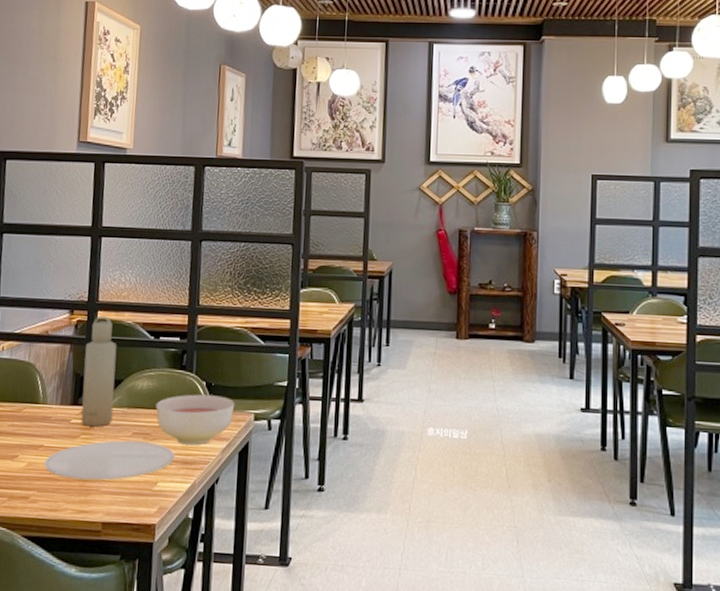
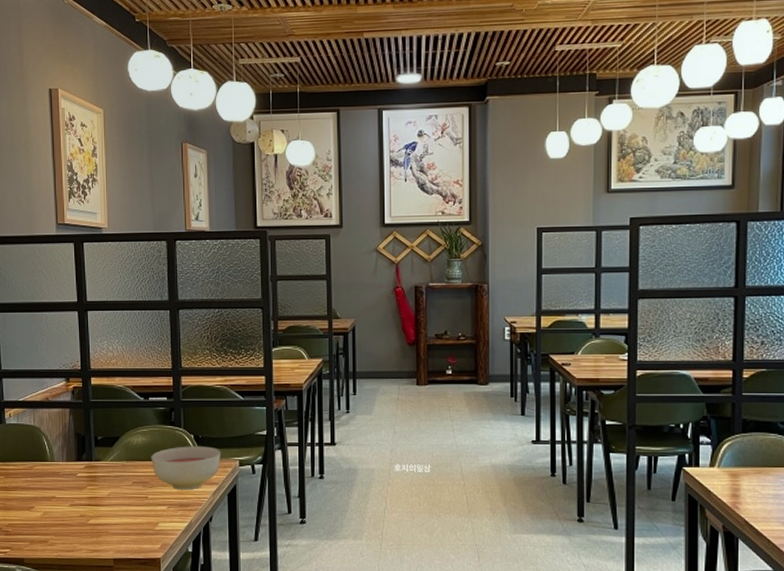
plate: present [44,440,175,481] -> none [58,489,172,525]
bottle: present [81,316,117,427] -> none [84,382,114,479]

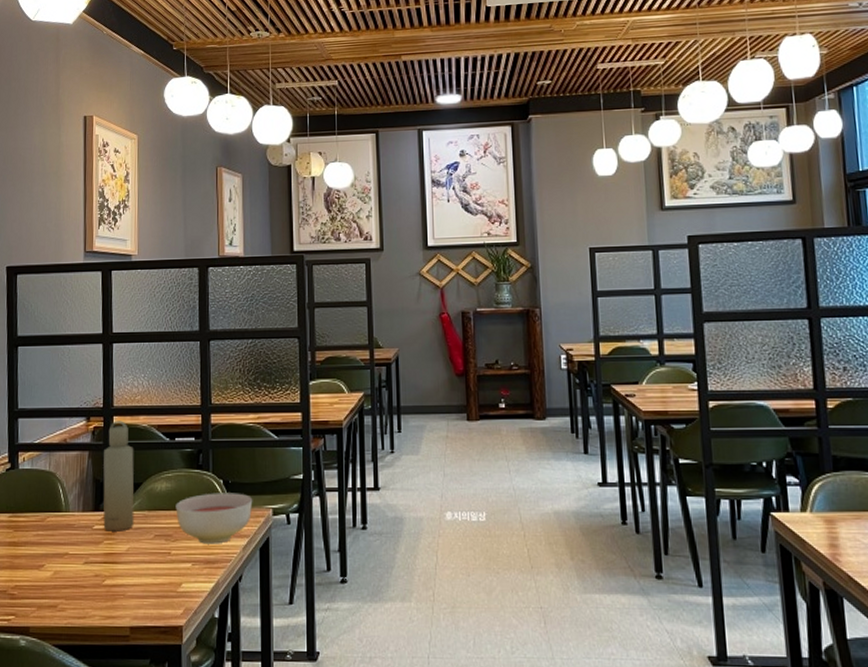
bottle: none [84,382,114,479] -> present [103,421,135,531]

